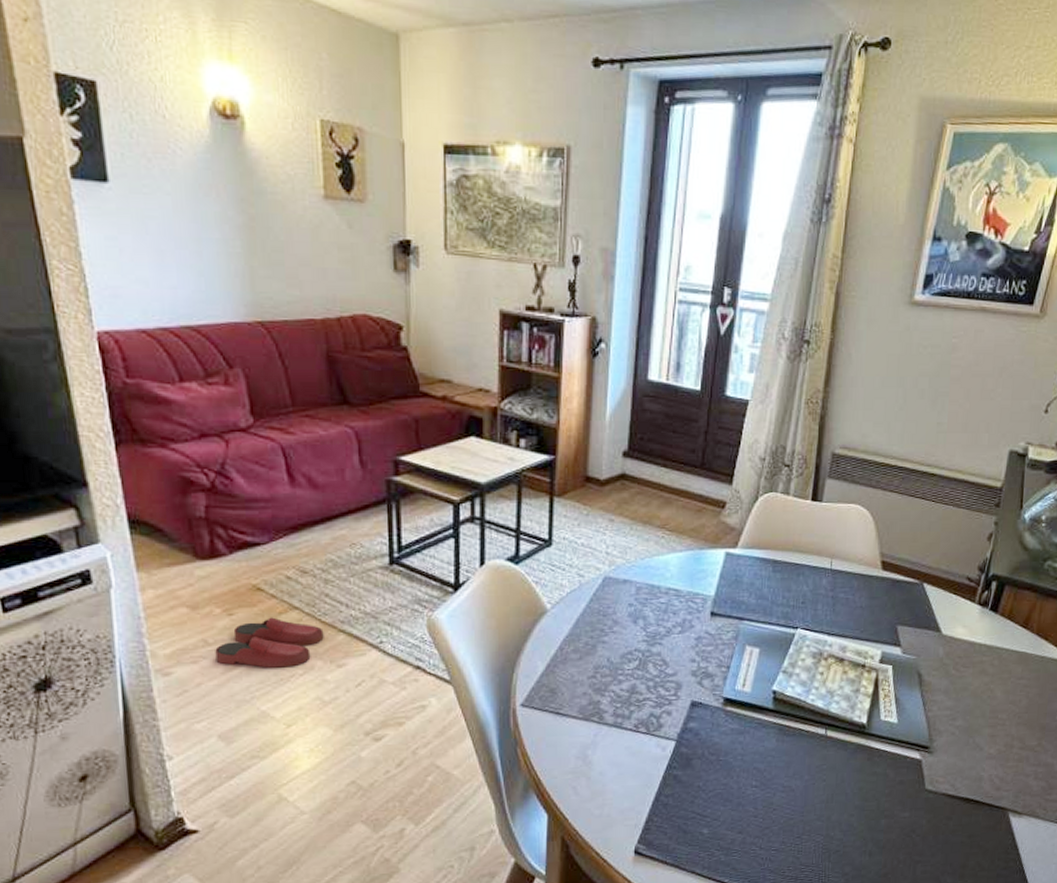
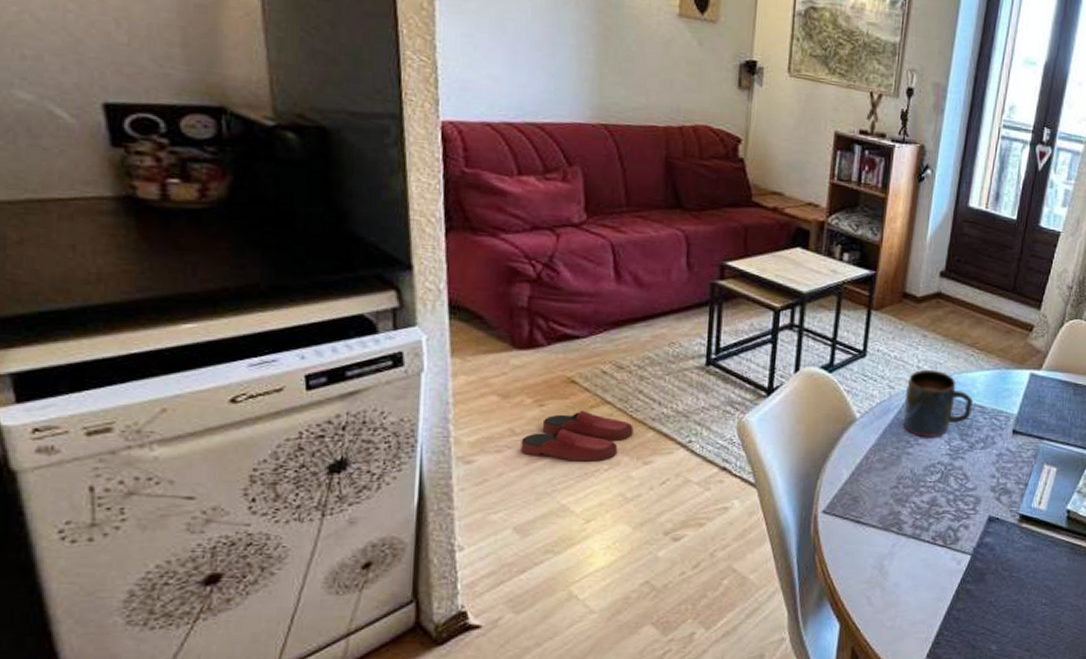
mug: none [595,555,666,624] -> present [903,369,973,437]

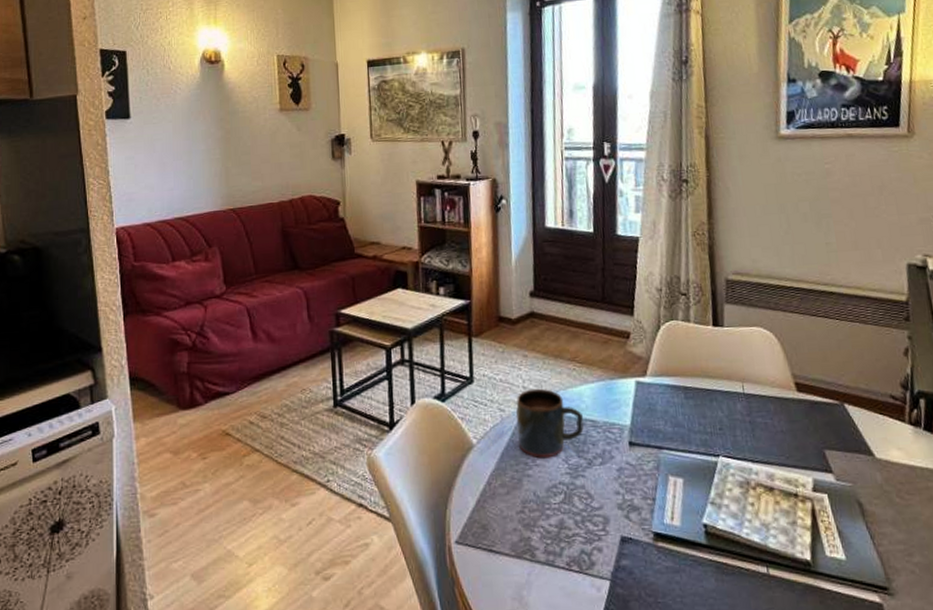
slippers: present [521,410,634,462] -> none [191,459,280,508]

